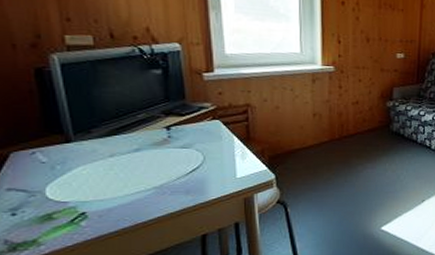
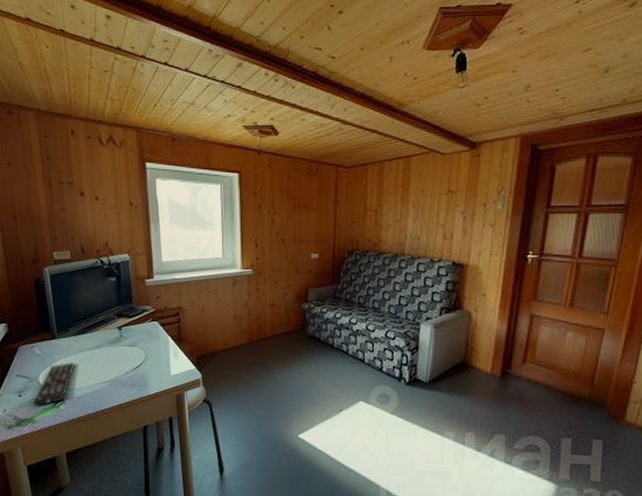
remote control: none [36,169,101,226] -> present [33,362,74,407]

